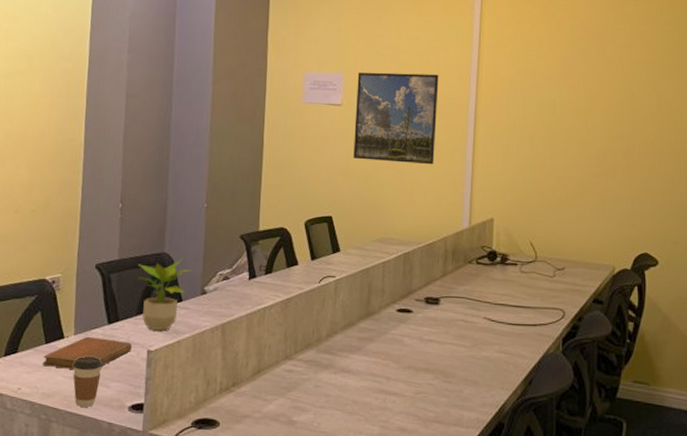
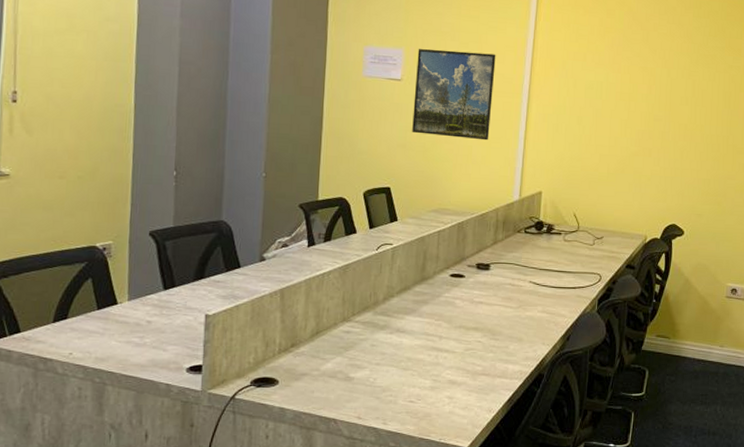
notebook: present [42,337,132,369] -> none [95,303,189,334]
coffee cup: present [72,356,103,407] -> none [127,322,159,370]
potted plant: present [138,258,193,330] -> none [194,226,252,296]

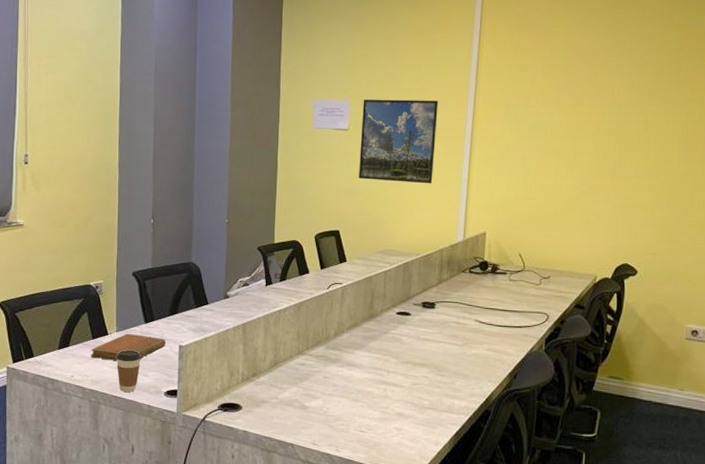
notebook: none [95,303,189,334] -> present [90,334,166,361]
coffee cup: none [127,322,159,370] -> present [116,350,141,392]

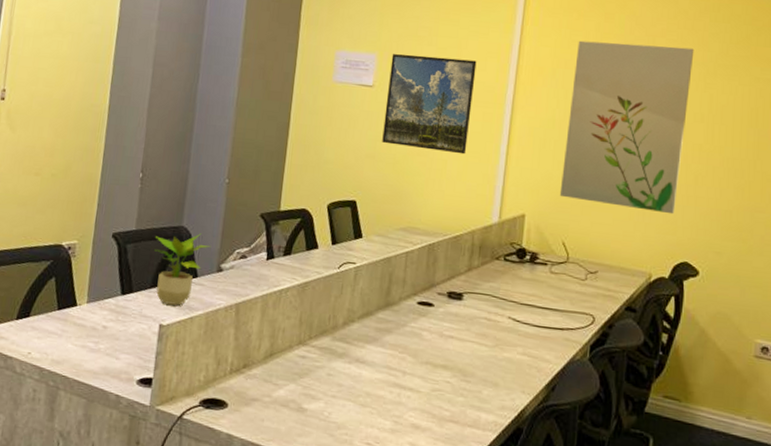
notebook: present [90,334,166,361] -> none [53,306,144,338]
coffee cup: present [116,350,141,392] -> none [83,325,114,377]
potted plant: none [169,267,217,329] -> present [154,233,211,306]
wall art: none [515,75,631,224] -> present [559,40,694,215]

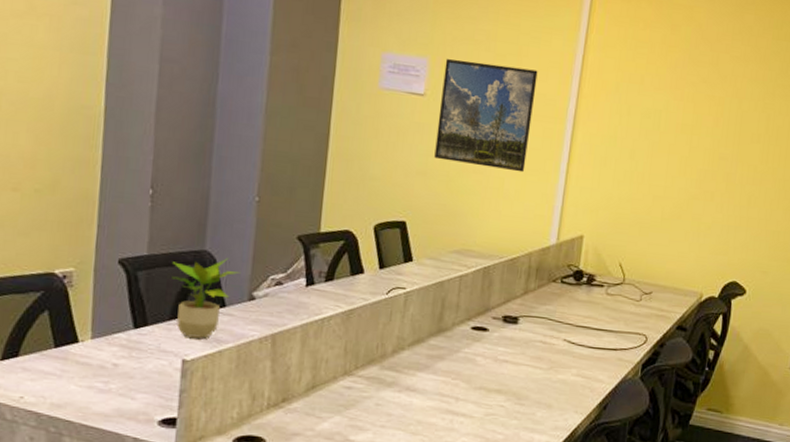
wall art: present [559,40,694,215] -> none [618,53,756,235]

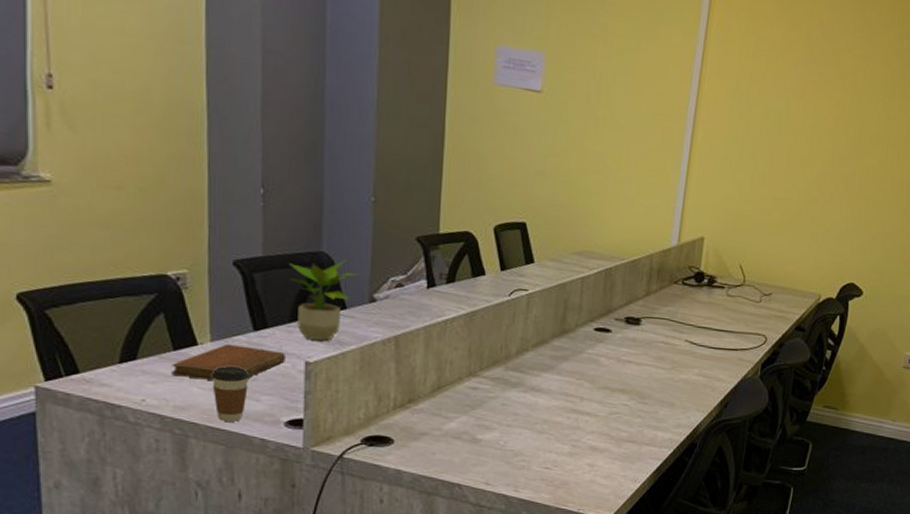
notebook: none [51,342,163,378] -> present [171,344,285,380]
coffee cup: none [89,364,127,420] -> present [211,366,250,422]
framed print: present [434,59,538,173] -> none [553,54,657,173]

